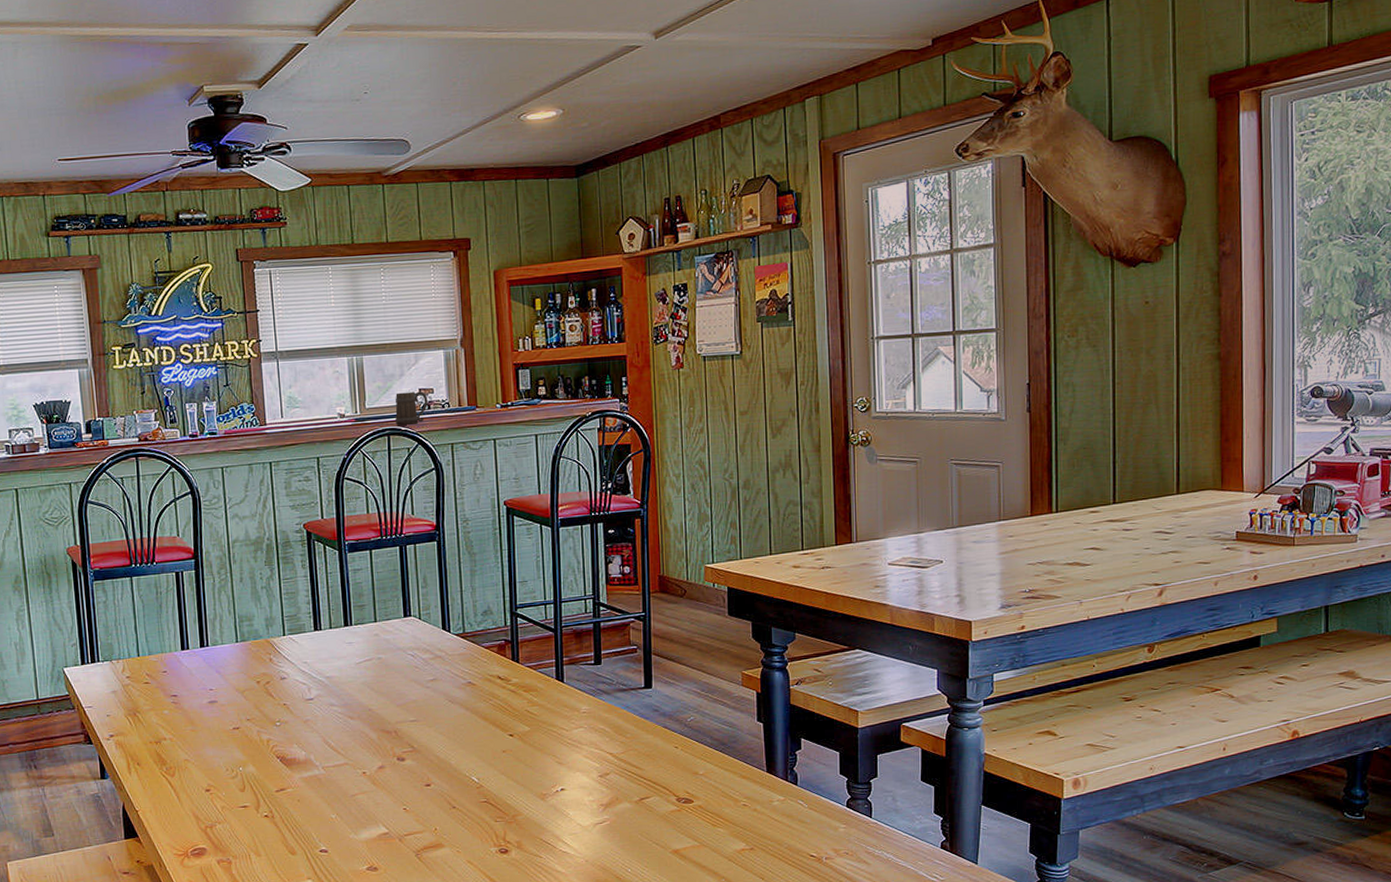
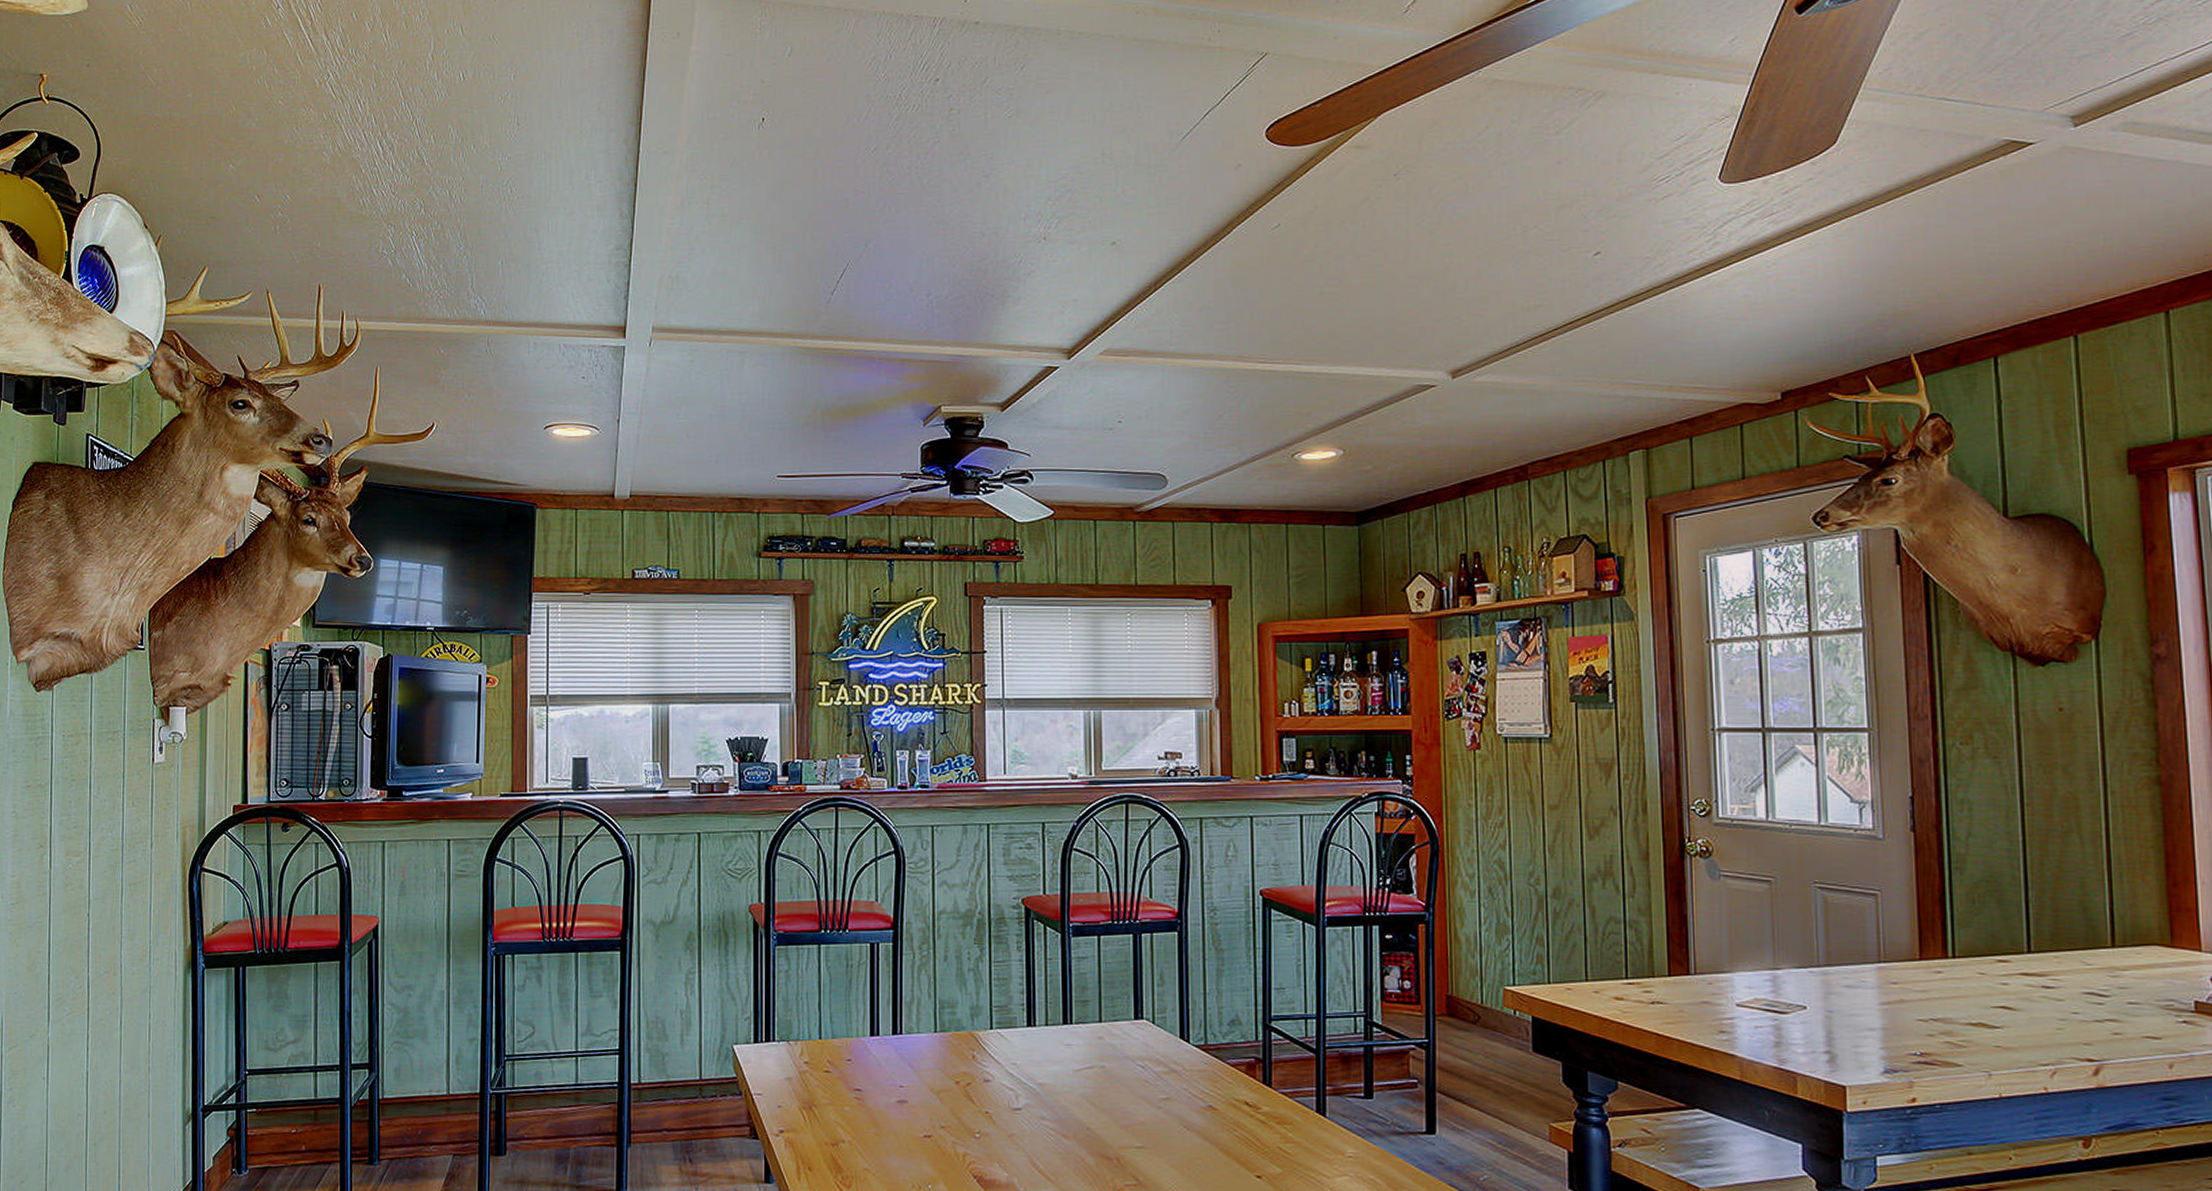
beer mug: present [394,391,429,426] -> none [1135,755,1175,794]

